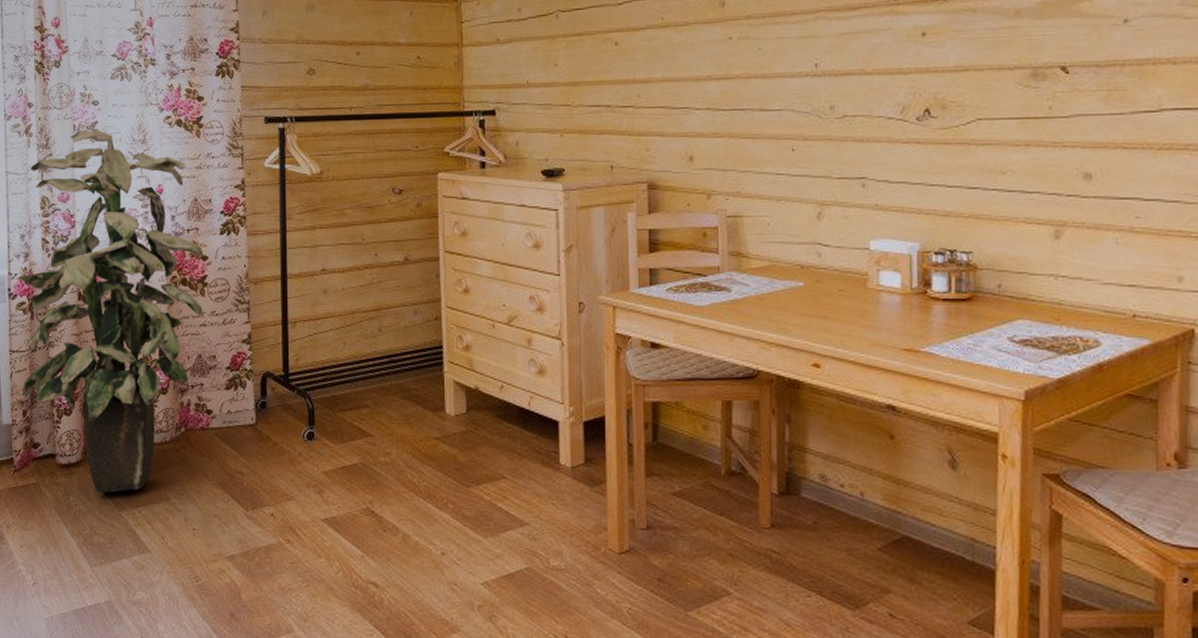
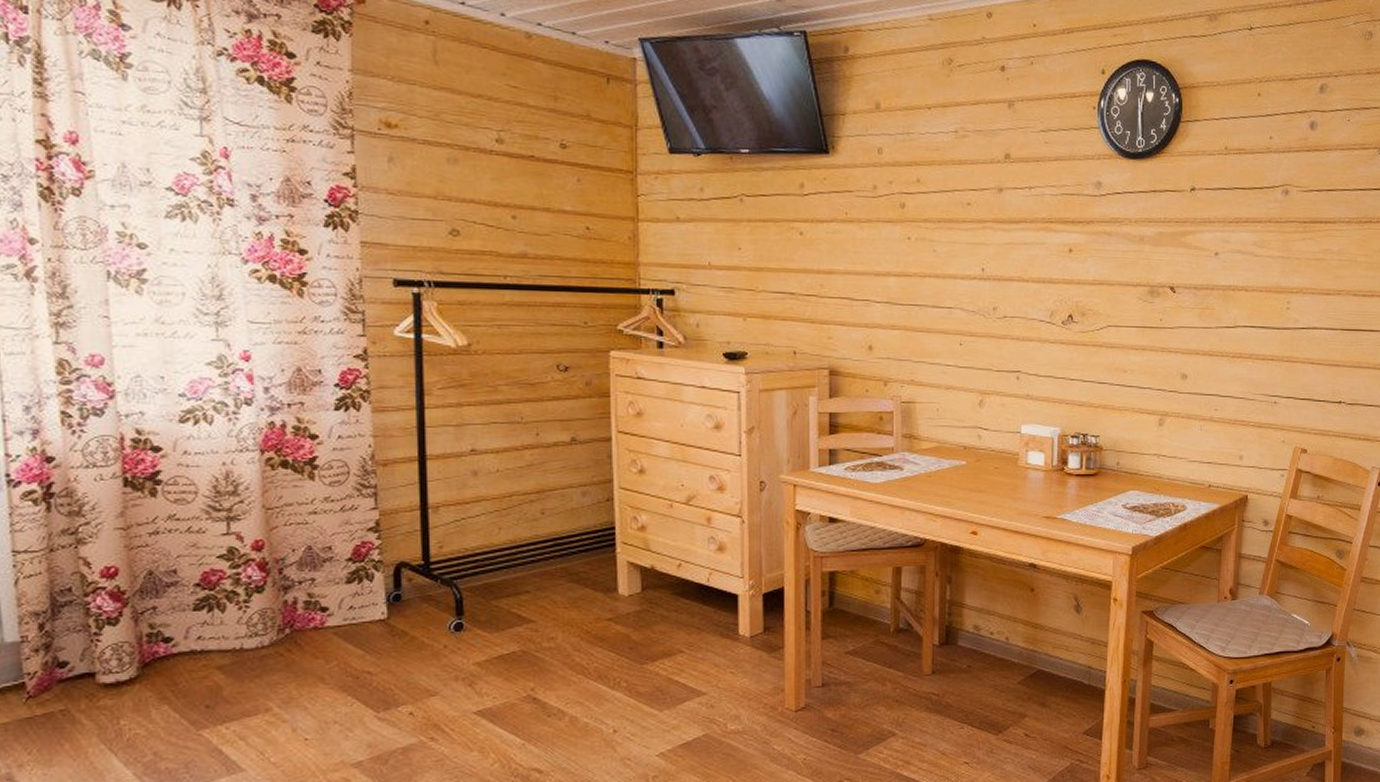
indoor plant: present [17,130,203,494] -> none [21,279,313,713]

